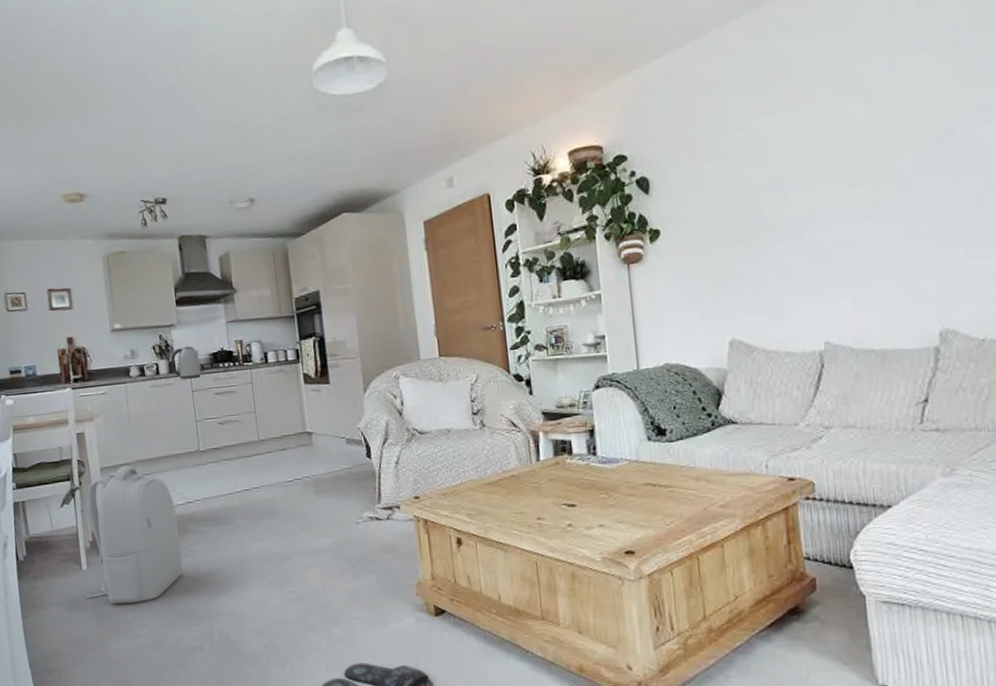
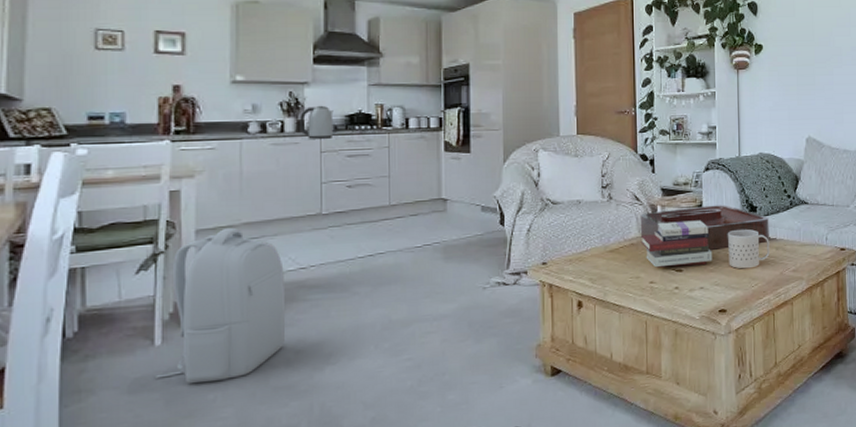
decorative tray: none [519,428,686,482] -> present [640,204,769,250]
books: none [523,447,613,502] -> present [641,220,713,268]
mug: none [629,456,688,504] -> present [727,229,770,269]

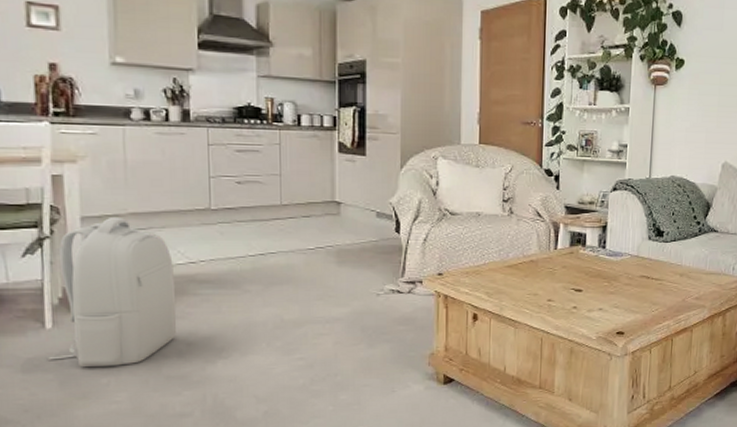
kettle: present [300,105,334,140] -> none [185,94,222,132]
decorative tray: present [640,204,769,250] -> none [540,227,675,272]
books: present [641,220,713,268] -> none [541,241,614,286]
mug: present [727,229,770,269] -> none [630,253,674,293]

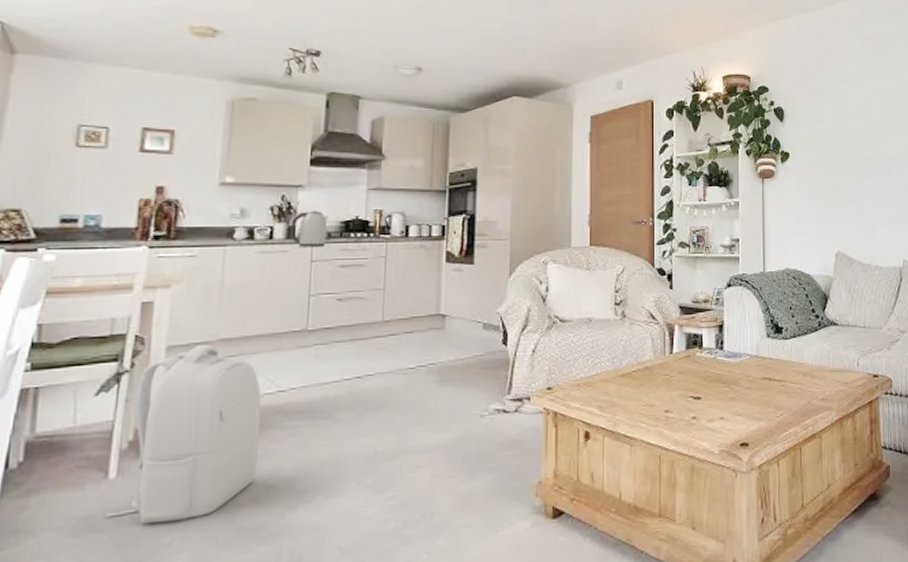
kettle: none [185,94,222,132] -> present [290,210,328,248]

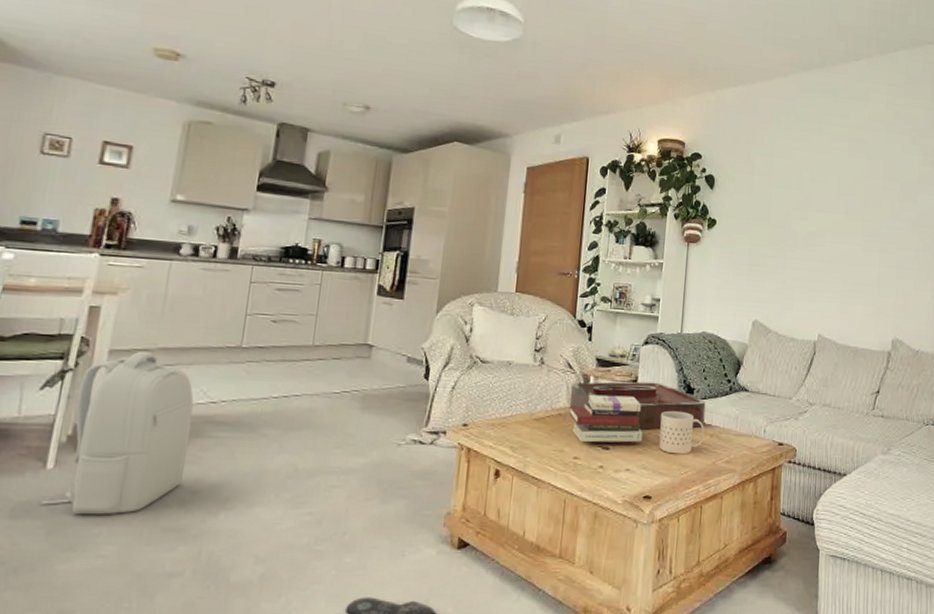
kettle: present [290,210,328,248] -> none [233,233,270,271]
decorative tray: none [655,325,796,375] -> present [569,381,706,430]
books: none [657,341,734,395] -> present [569,394,643,444]
mug: none [750,352,796,397] -> present [659,410,704,454]

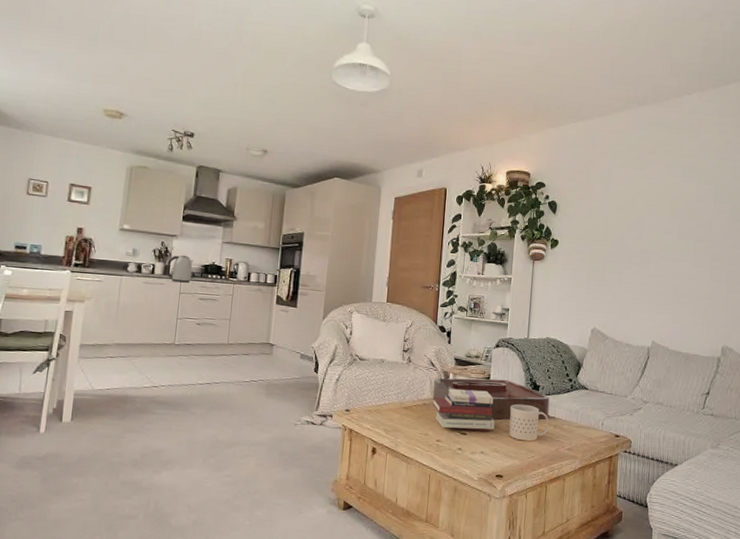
backpack: present [41,351,194,515] -> none [37,345,141,469]
kettle: none [233,233,270,271] -> present [166,255,193,284]

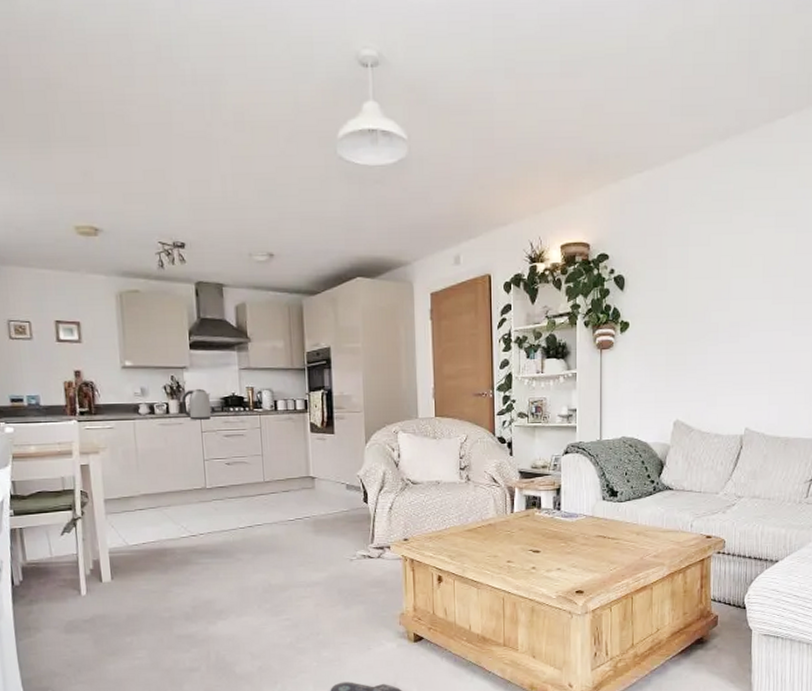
decorative tray: present [432,378,550,420] -> none [497,488,630,533]
books: present [433,388,495,431] -> none [499,503,570,548]
mug: present [509,404,548,442] -> none [586,513,630,553]

